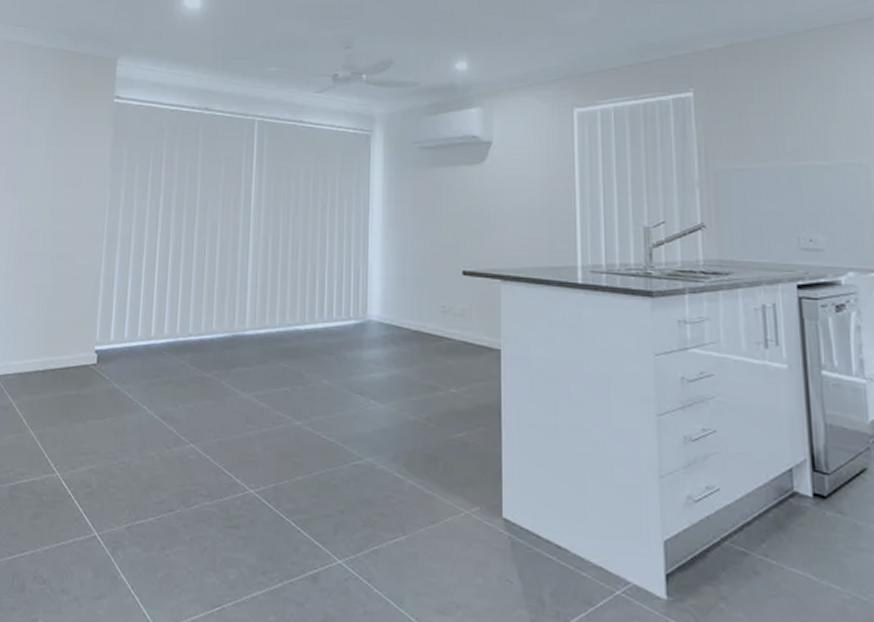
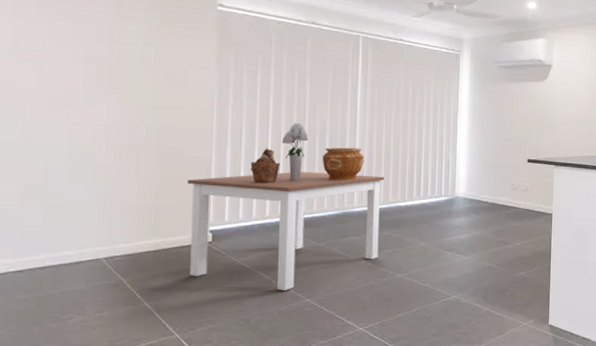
dining table: none [74,283,281,430] -> present [187,171,384,290]
decorative container: none [137,254,168,297] -> present [250,148,280,184]
bouquet: none [171,224,198,294] -> present [282,122,308,181]
ceramic pot: none [211,254,258,295] -> present [322,147,364,180]

